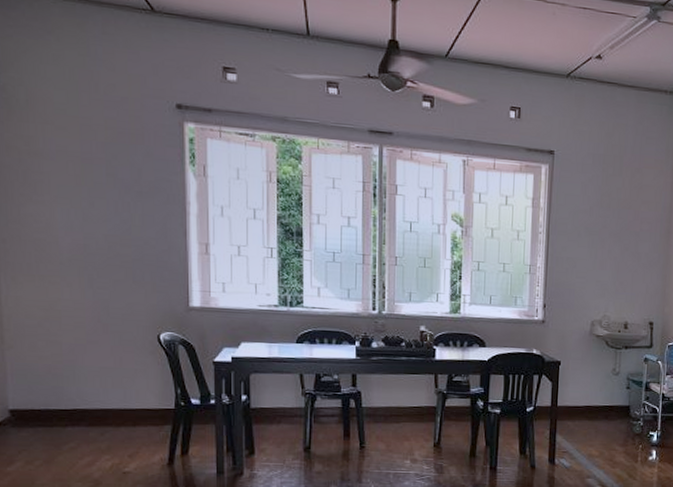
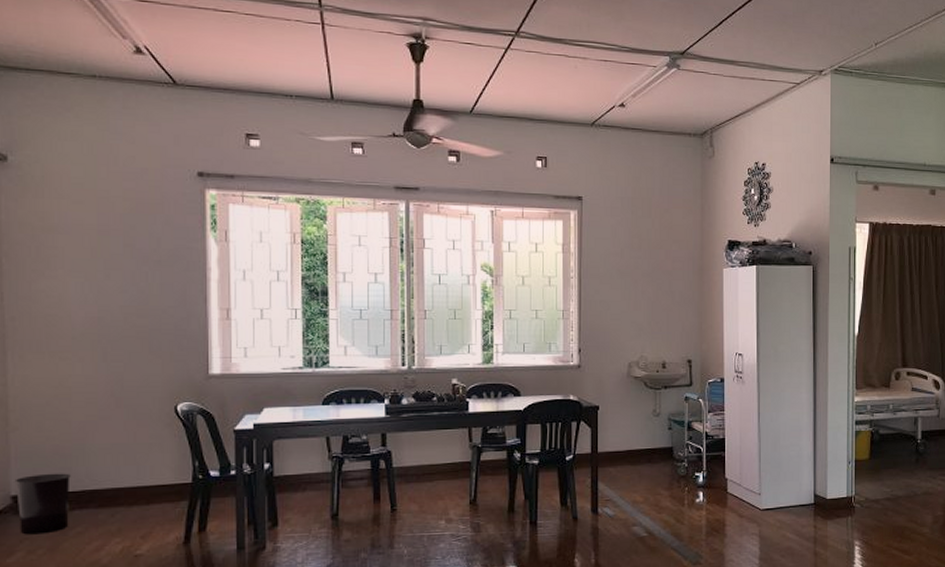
waste bin: none [11,391,63,447] -> present [14,473,71,535]

